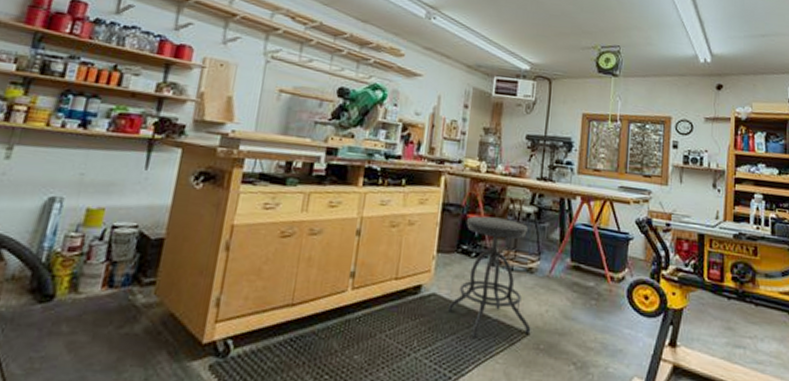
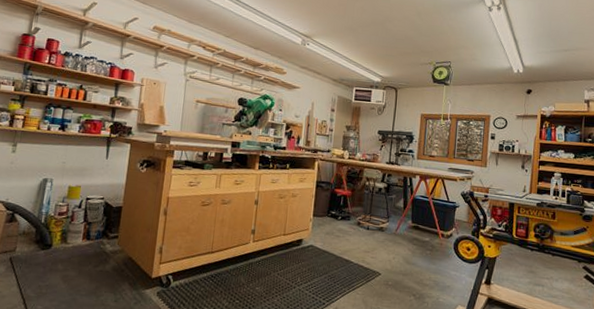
stool: present [448,215,531,338] -> none [322,190,382,277]

